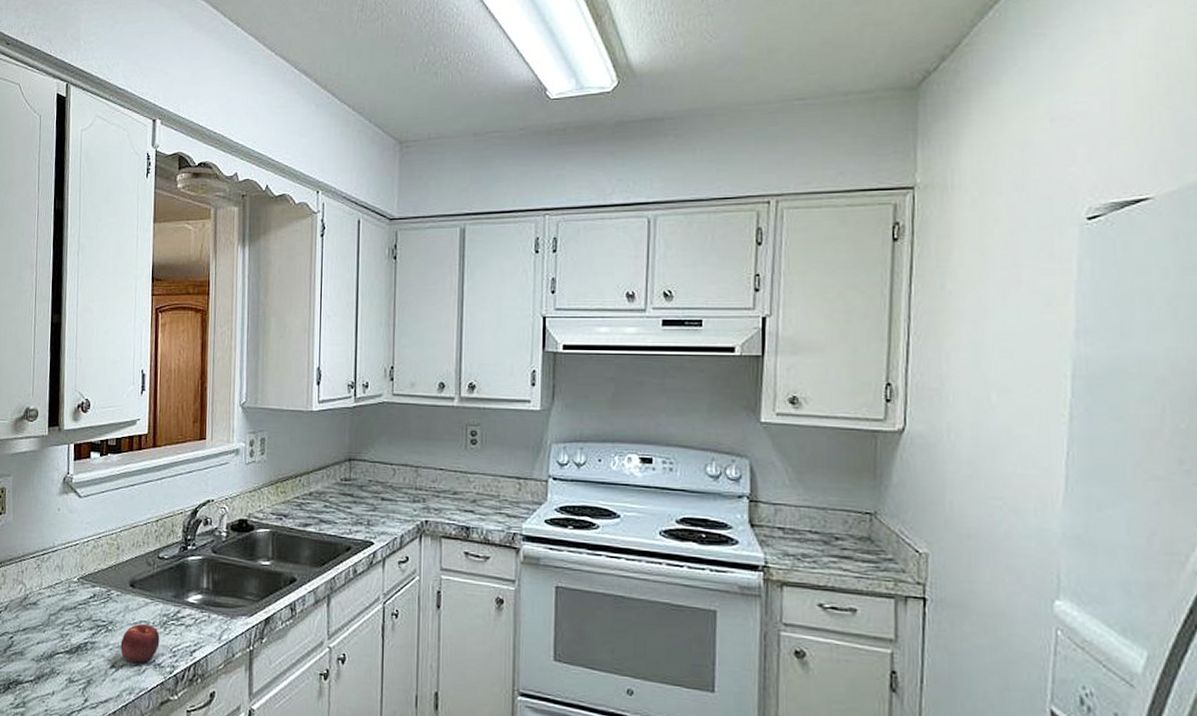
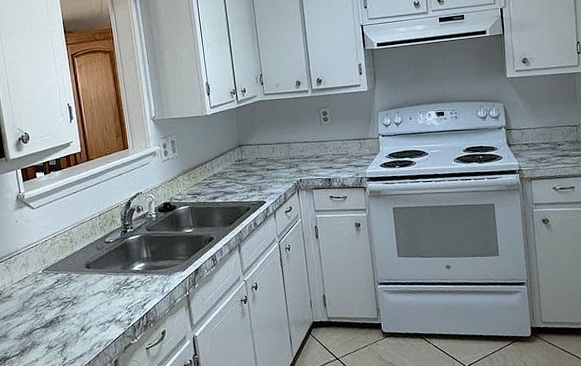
apple: present [120,623,160,664] -> none [85,292,117,324]

